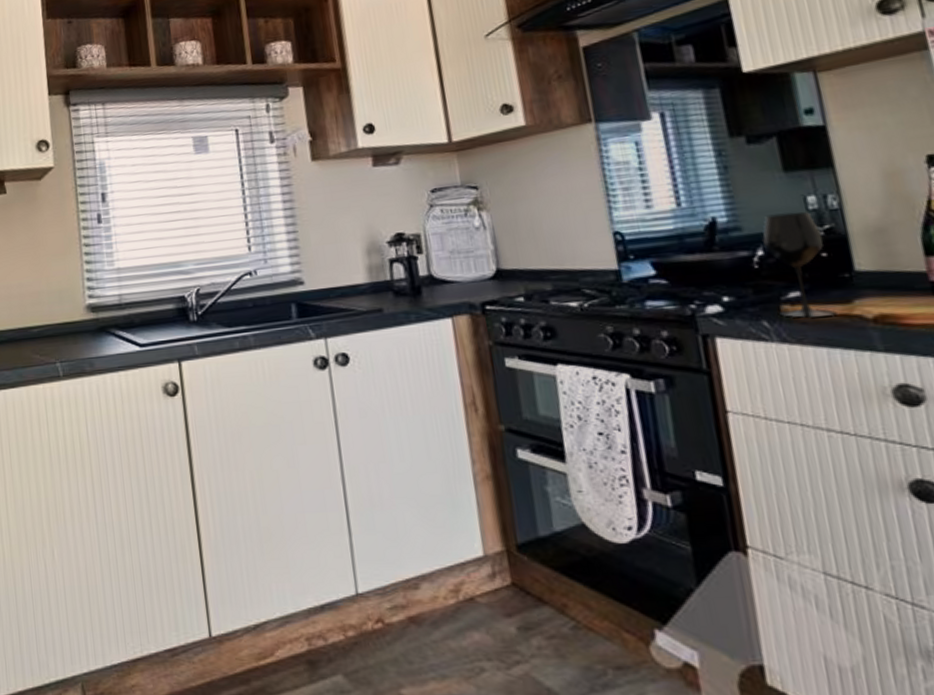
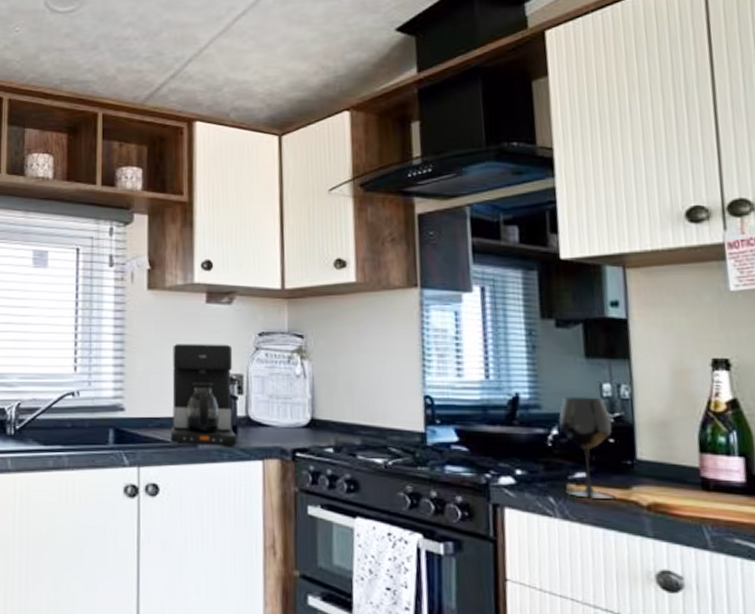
coffee maker: none [344,205,423,311] -> present [170,344,237,446]

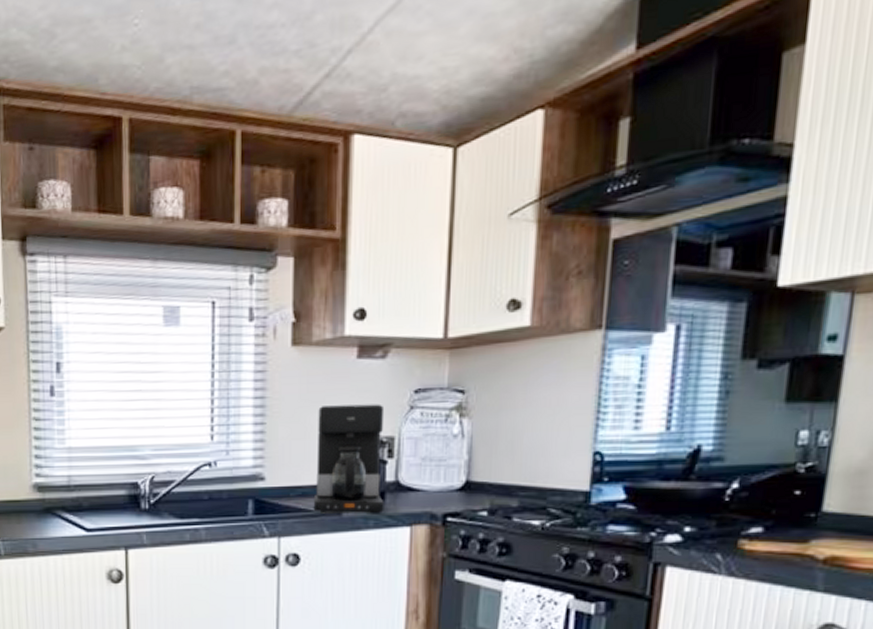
wineglass: present [558,397,616,500] -> none [735,446,801,555]

